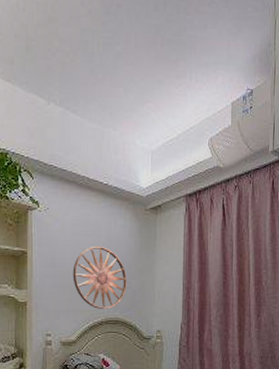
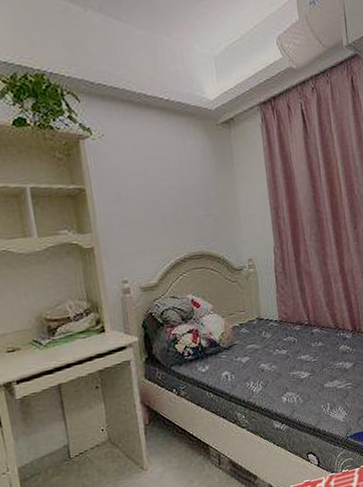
wall art: present [73,247,127,309] -> none [142,172,208,244]

